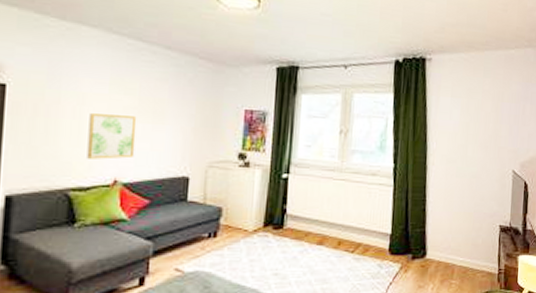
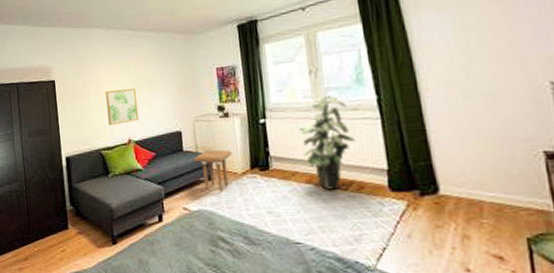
side table: none [199,202,247,252] -> present [194,149,233,193]
indoor plant: none [319,153,369,252] -> present [297,93,356,190]

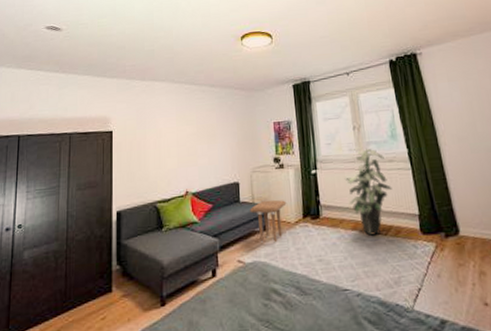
wall art: present [105,89,139,125] -> none [165,140,198,177]

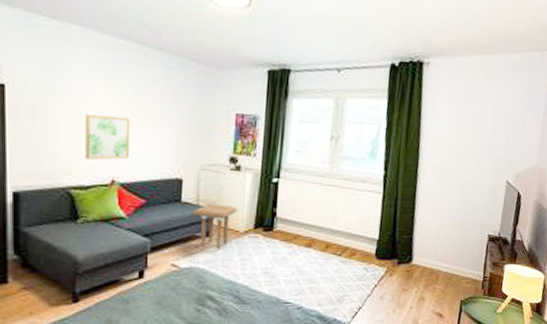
wall art: none [165,140,198,177] -> present [85,115,131,160]
indoor plant: present [344,146,392,236] -> none [308,159,358,255]

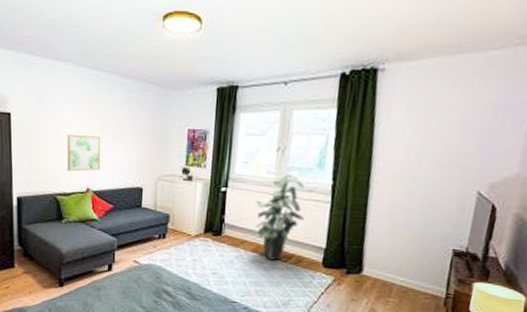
side table: present [192,203,238,251] -> none [151,209,190,251]
indoor plant: none [308,159,358,255] -> present [255,169,305,261]

